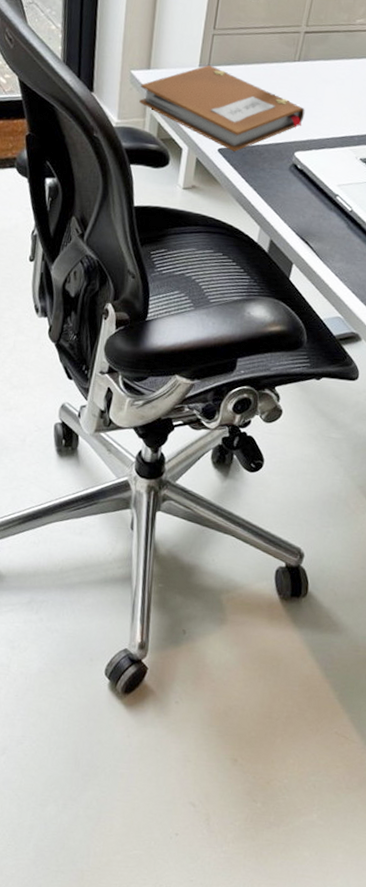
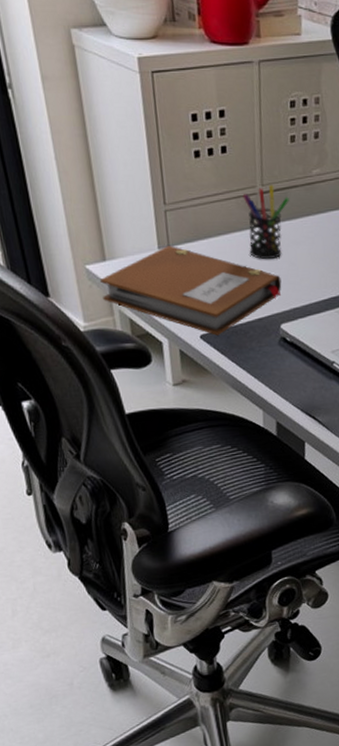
pen holder: none [281,26,329,93] -> present [242,184,289,260]

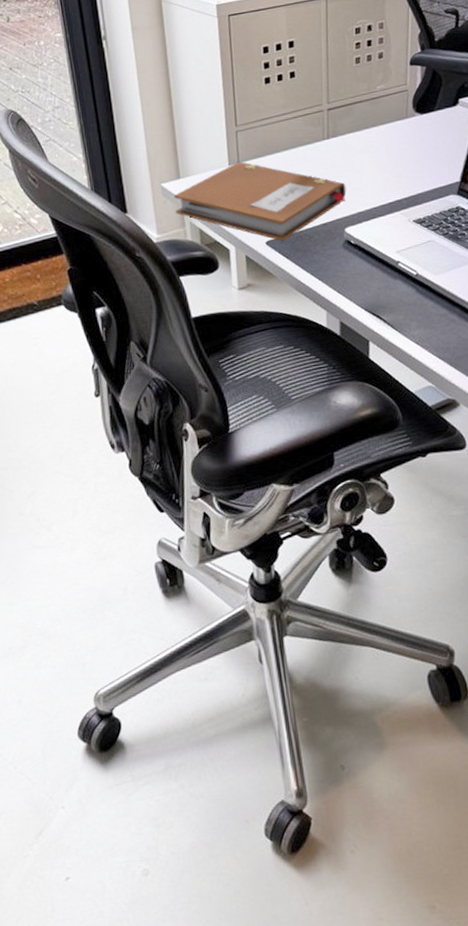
pen holder: present [242,184,289,260] -> none [309,101,354,170]

